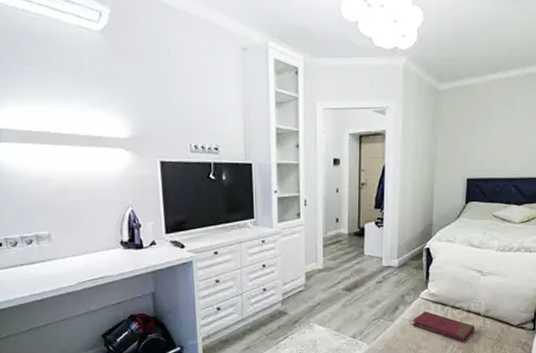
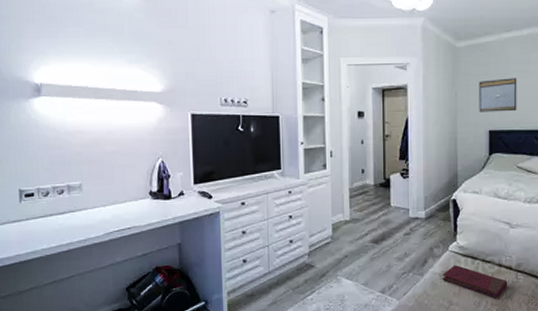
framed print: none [458,123,500,160] -> present [479,78,517,112]

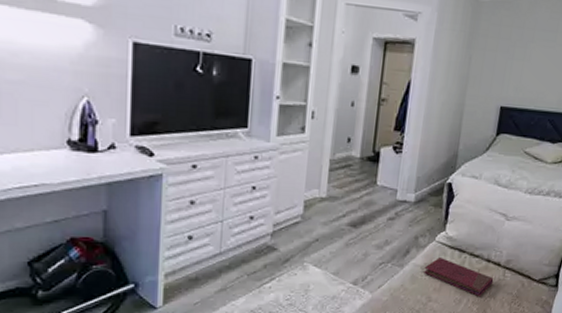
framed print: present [479,78,517,112] -> none [493,45,541,87]

